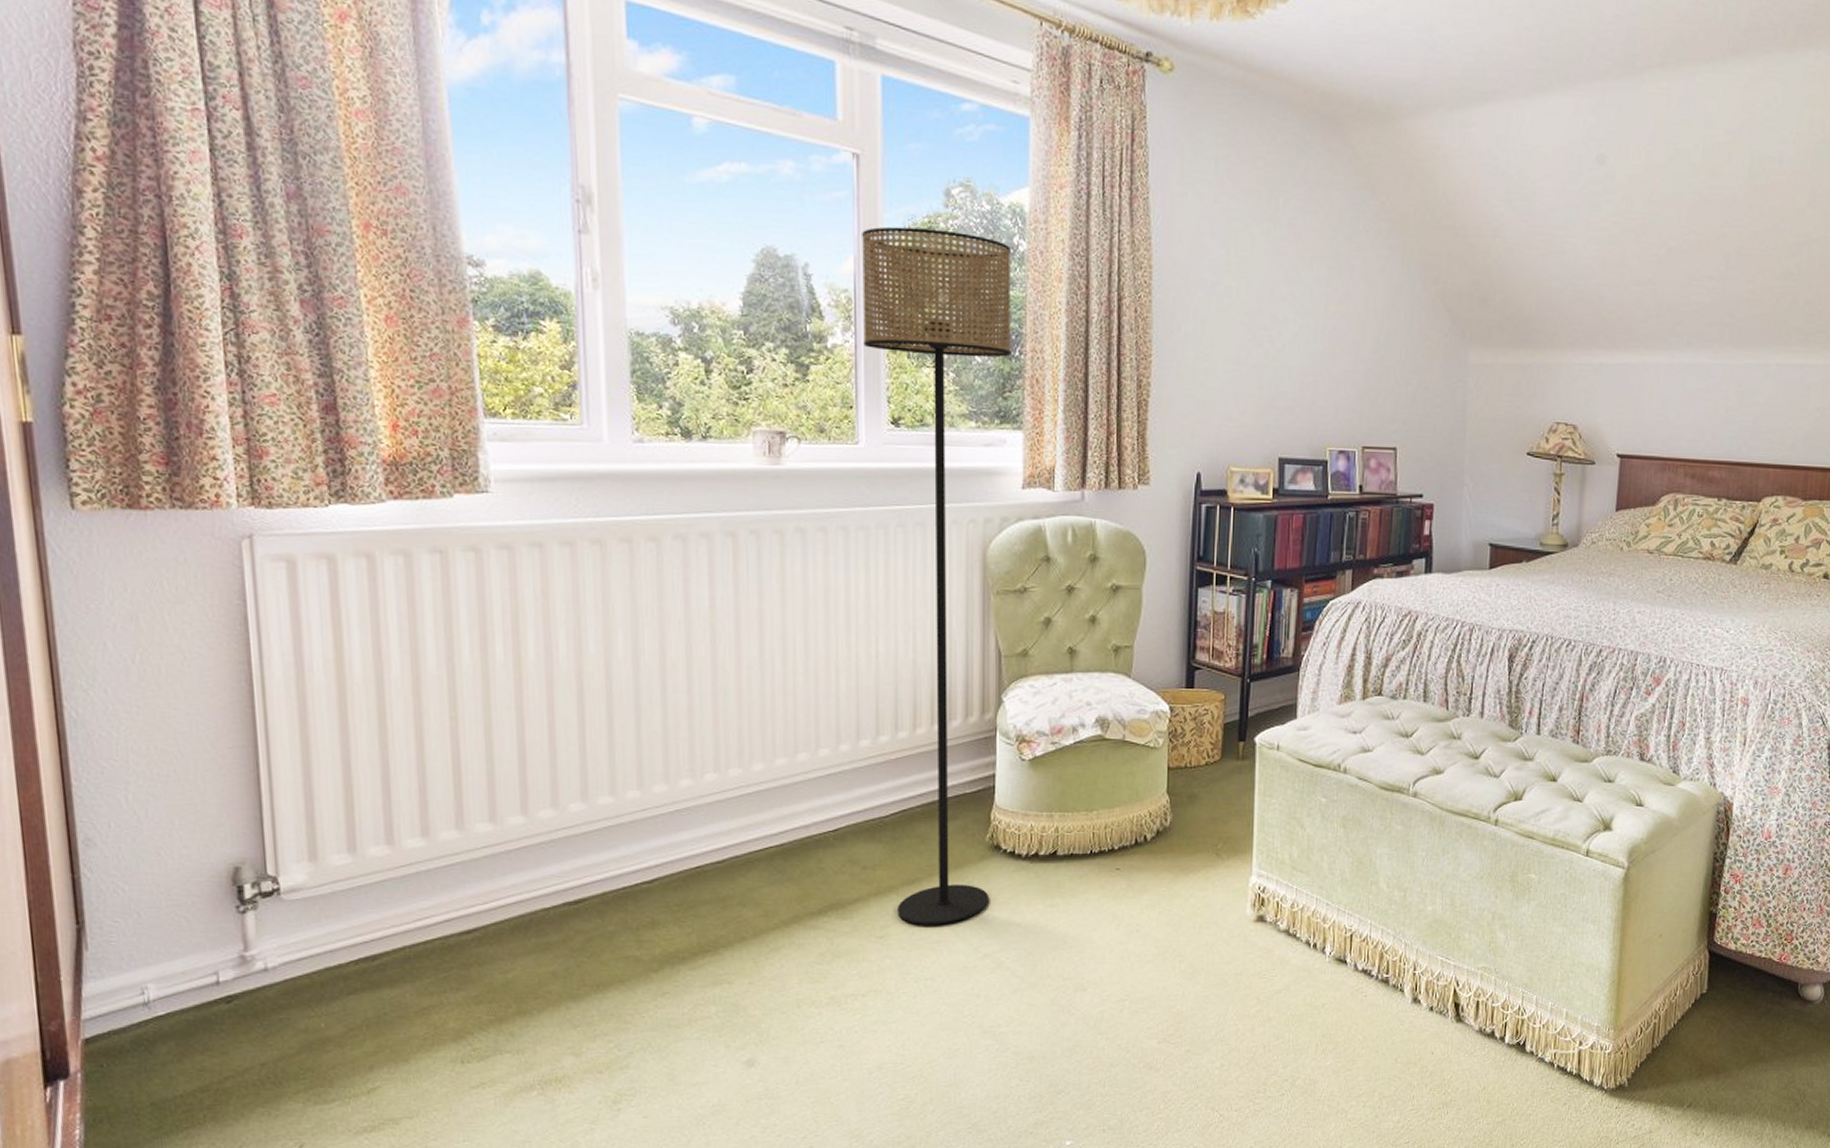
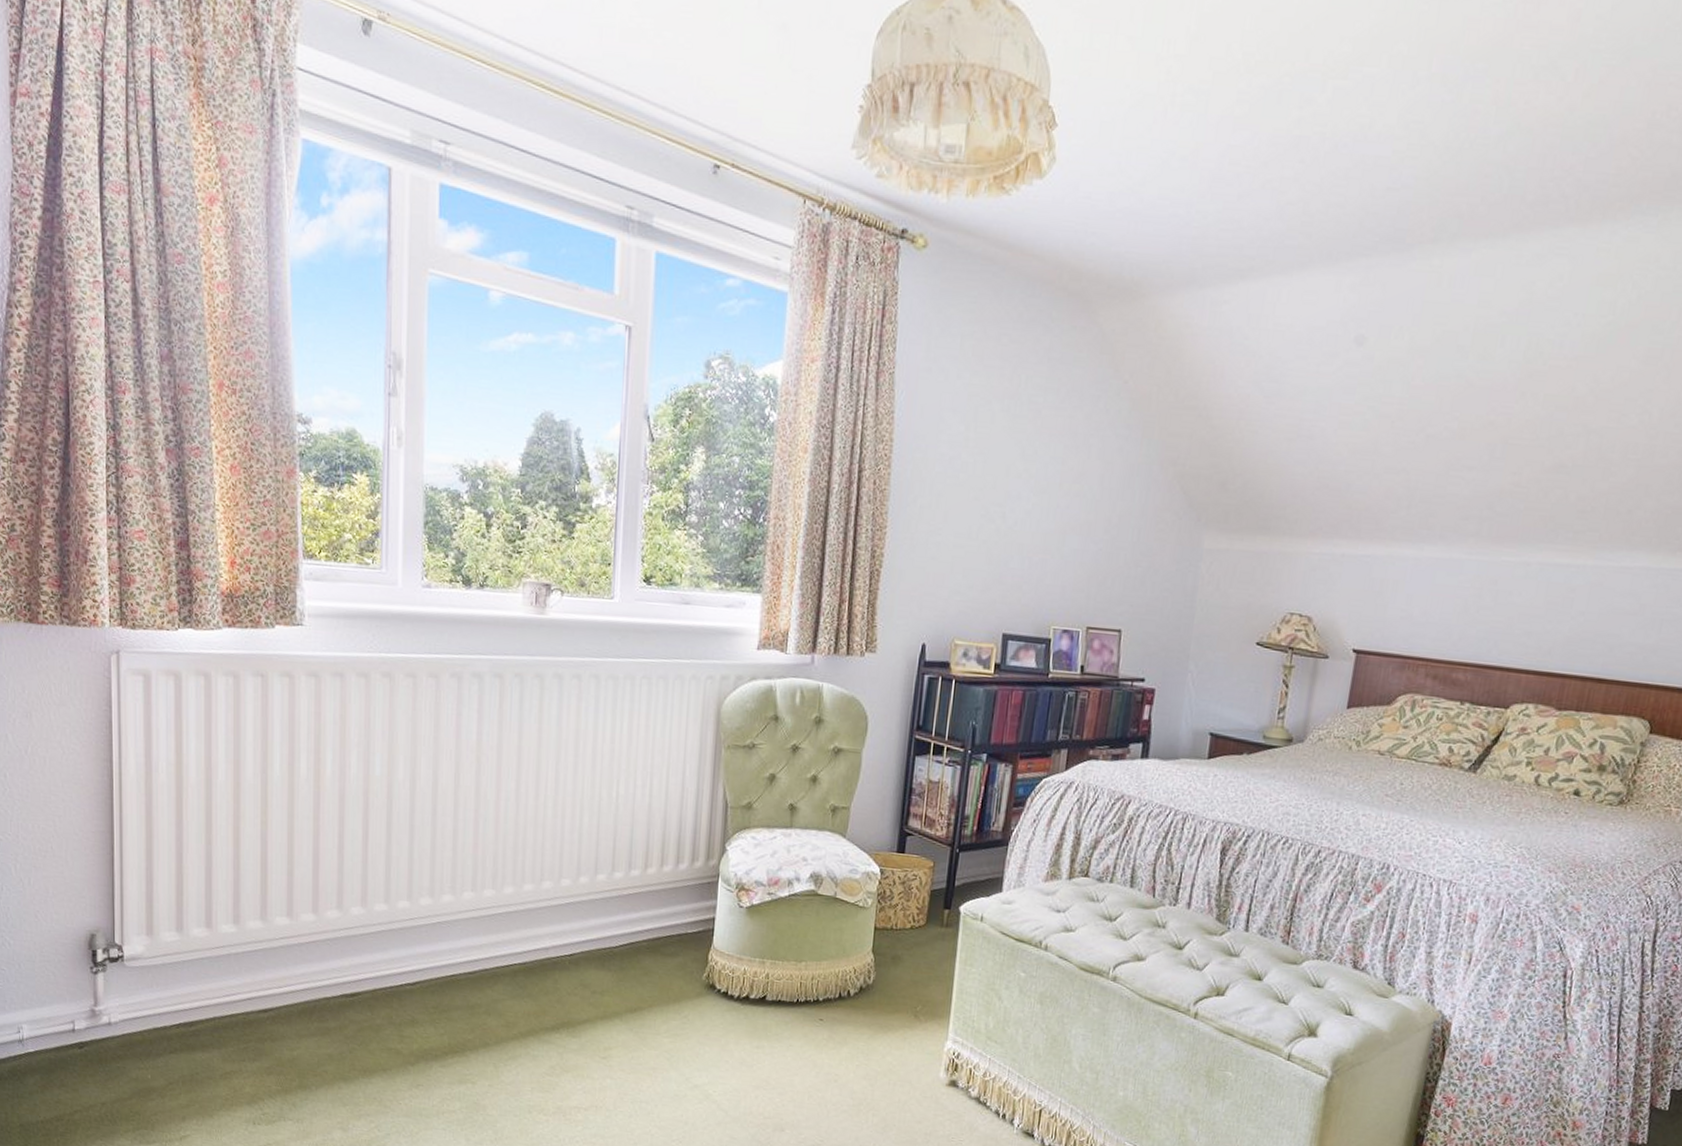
floor lamp: present [862,226,1012,925] -> none [620,395,762,1053]

